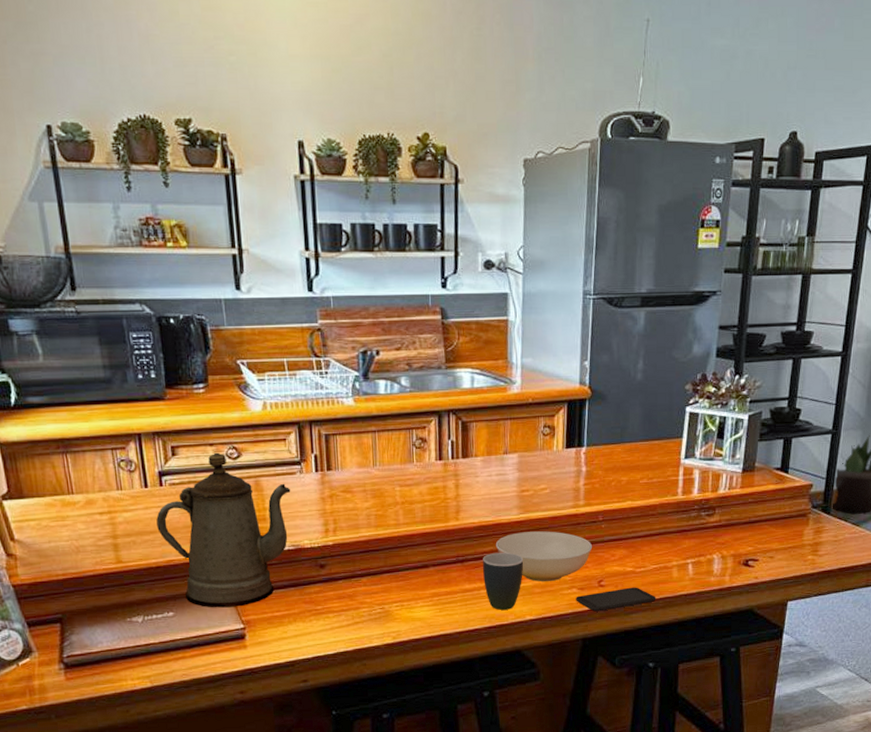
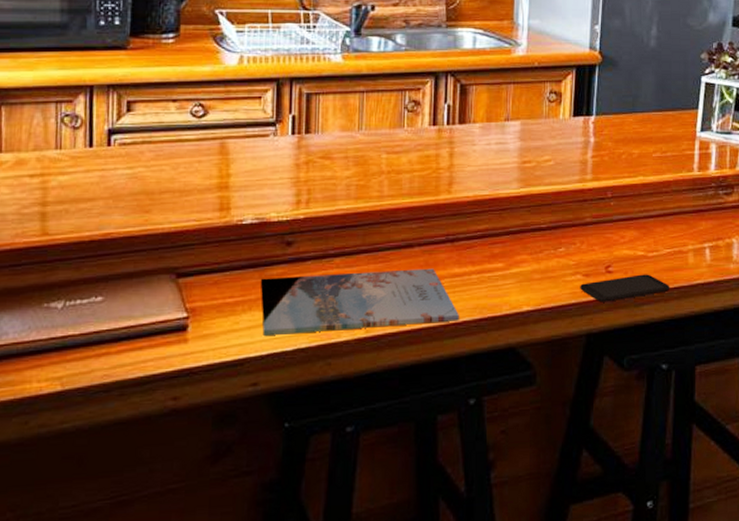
coffee pot: present [156,452,291,608] -> none [97,109,261,292]
magazine: none [301,585,472,642] -> present [260,268,459,335]
mug: present [482,552,524,610] -> none [475,232,523,299]
bowl: present [495,531,593,582] -> none [491,208,600,267]

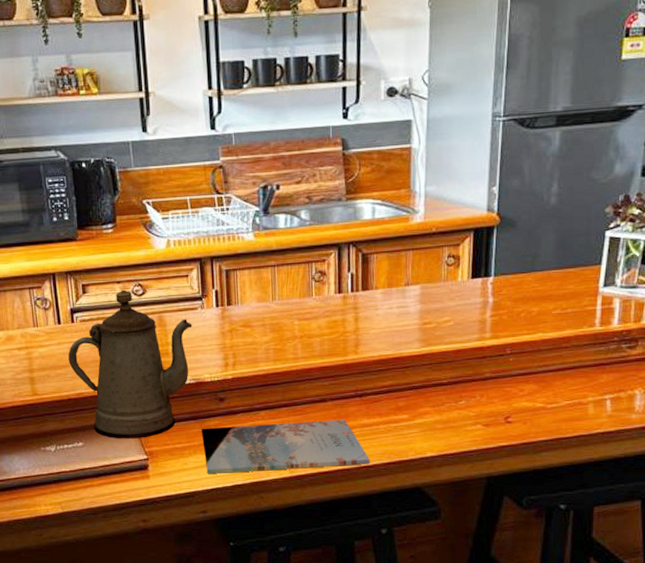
coffee pot: none [97,109,261,292] -> present [68,289,192,439]
mobile phone: present [580,274,670,302] -> none [480,424,569,449]

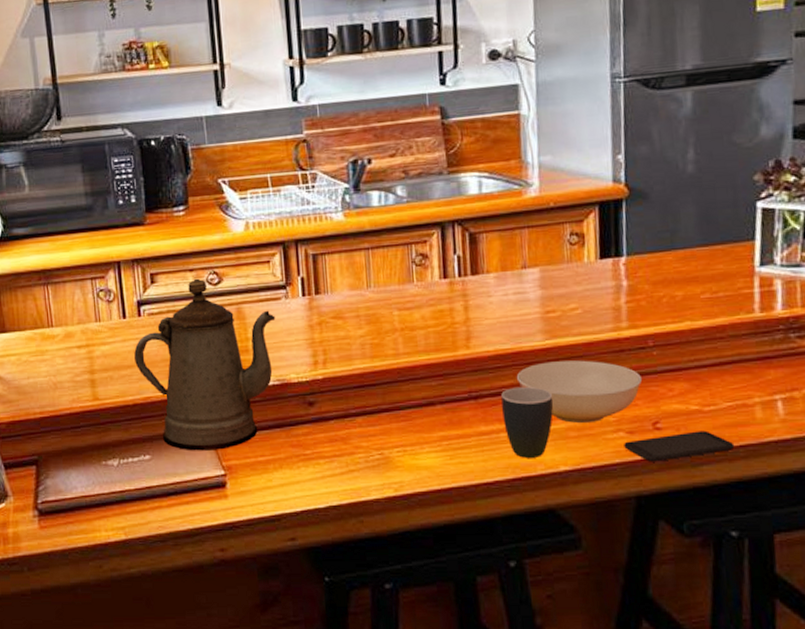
magazine: present [201,419,370,474] -> none [287,426,491,493]
mug: none [381,387,425,446] -> present [501,387,554,458]
bowl: none [395,365,500,418] -> present [516,360,643,424]
mobile phone: none [480,424,569,449] -> present [624,430,735,462]

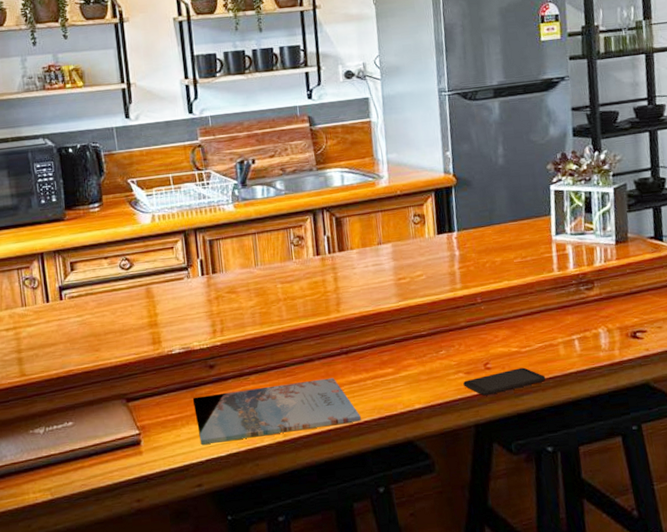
coffee pot: present [134,278,276,451] -> none [57,264,180,416]
magazine: none [287,426,491,493] -> present [192,377,361,445]
mug: present [501,387,554,458] -> none [366,341,408,400]
bowl: present [516,360,643,424] -> none [377,316,475,369]

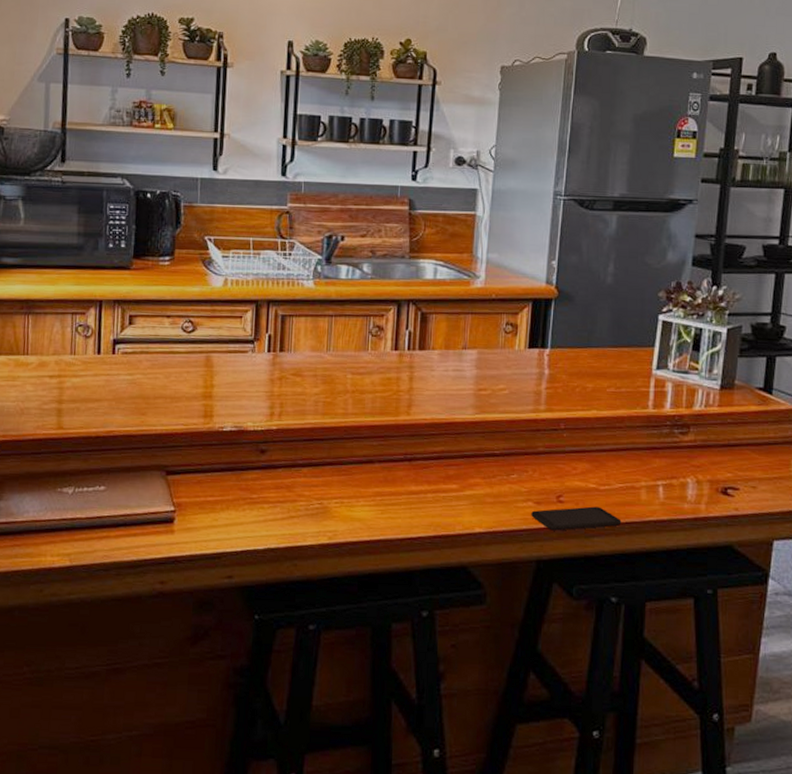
magazine: present [192,377,361,445] -> none [236,481,415,536]

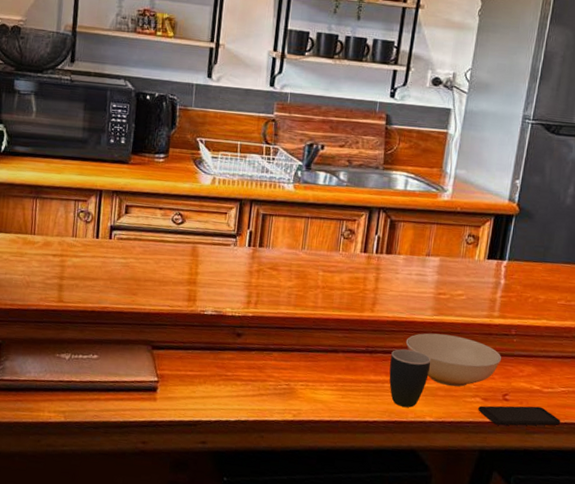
mug: none [431,454,476,519] -> present [389,349,431,407]
bowl: none [447,434,553,492] -> present [405,333,502,387]

